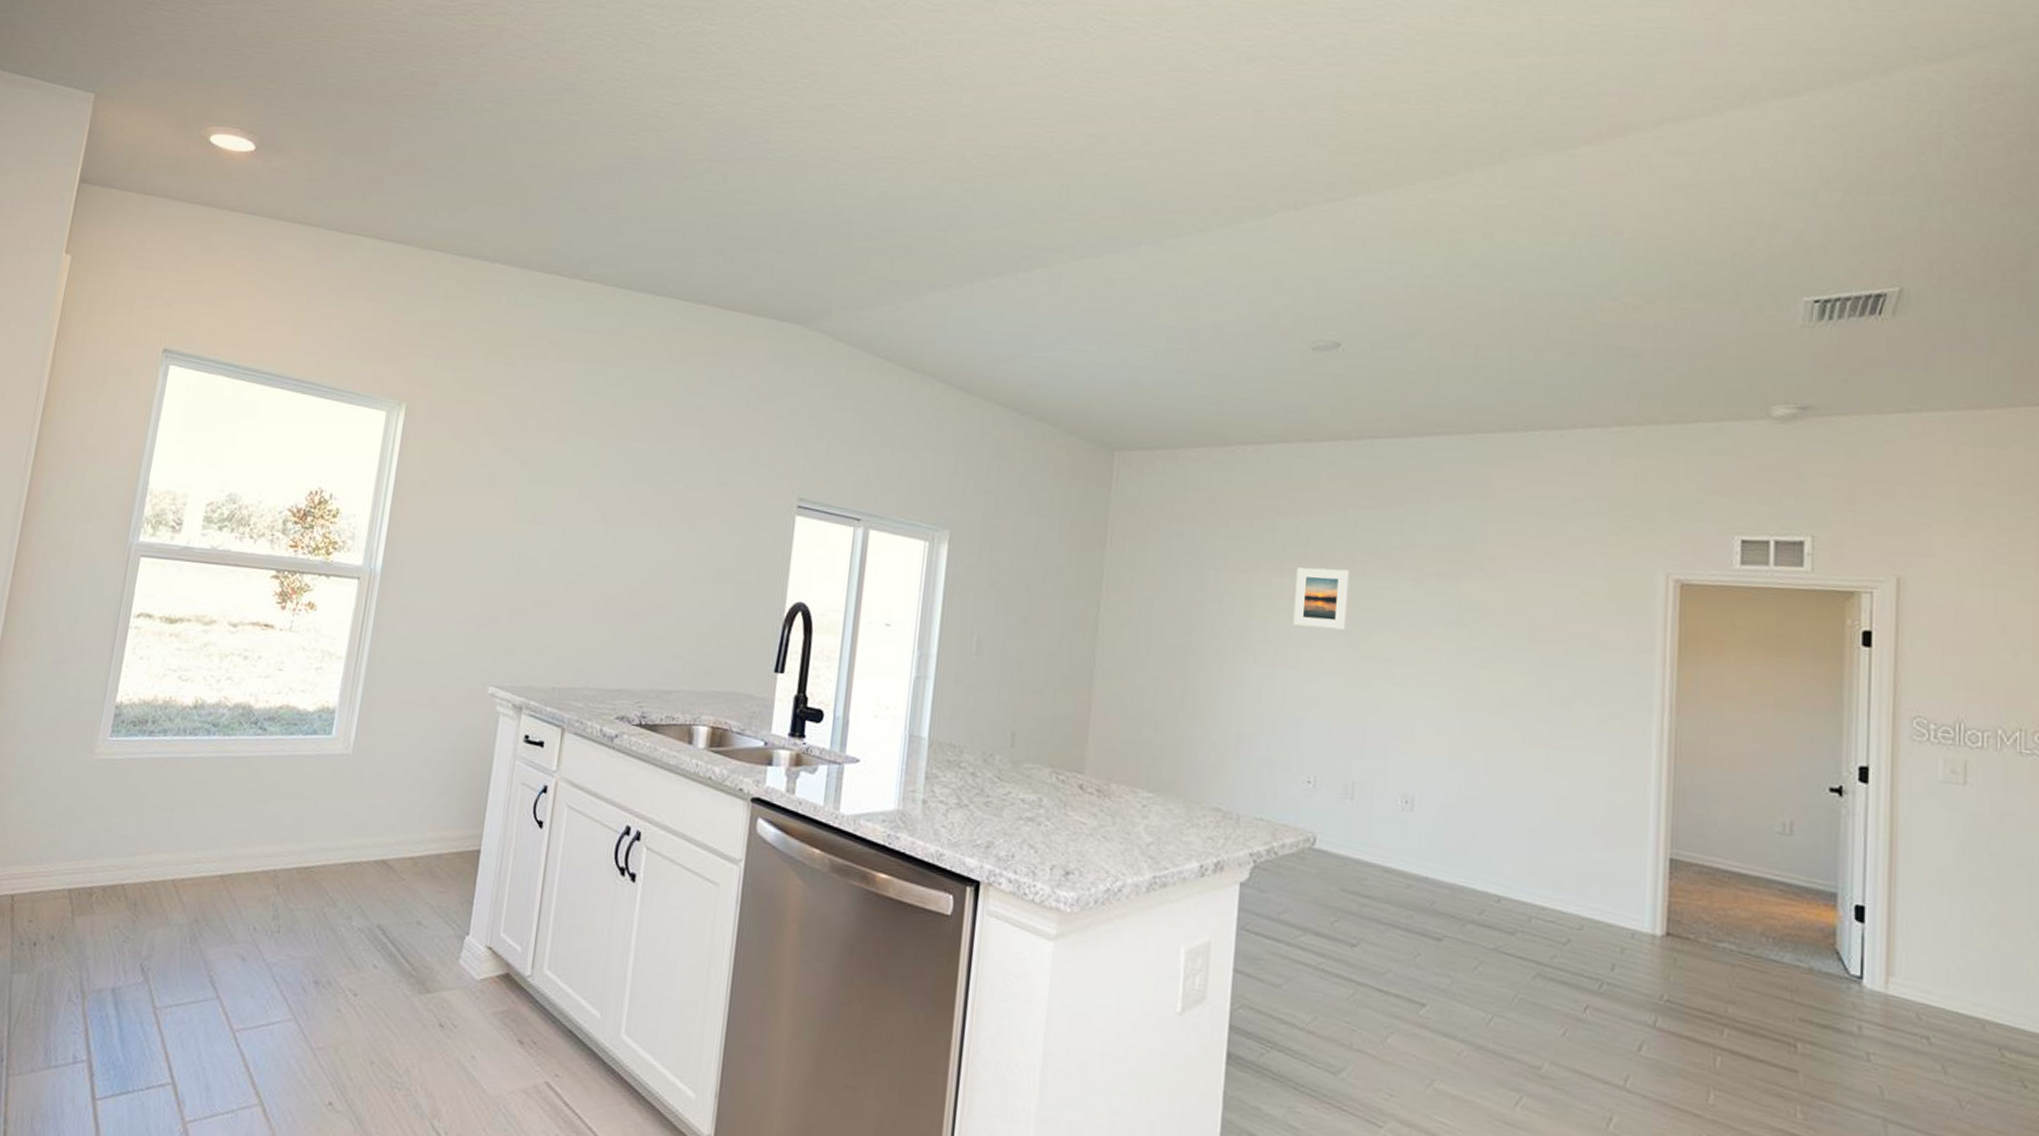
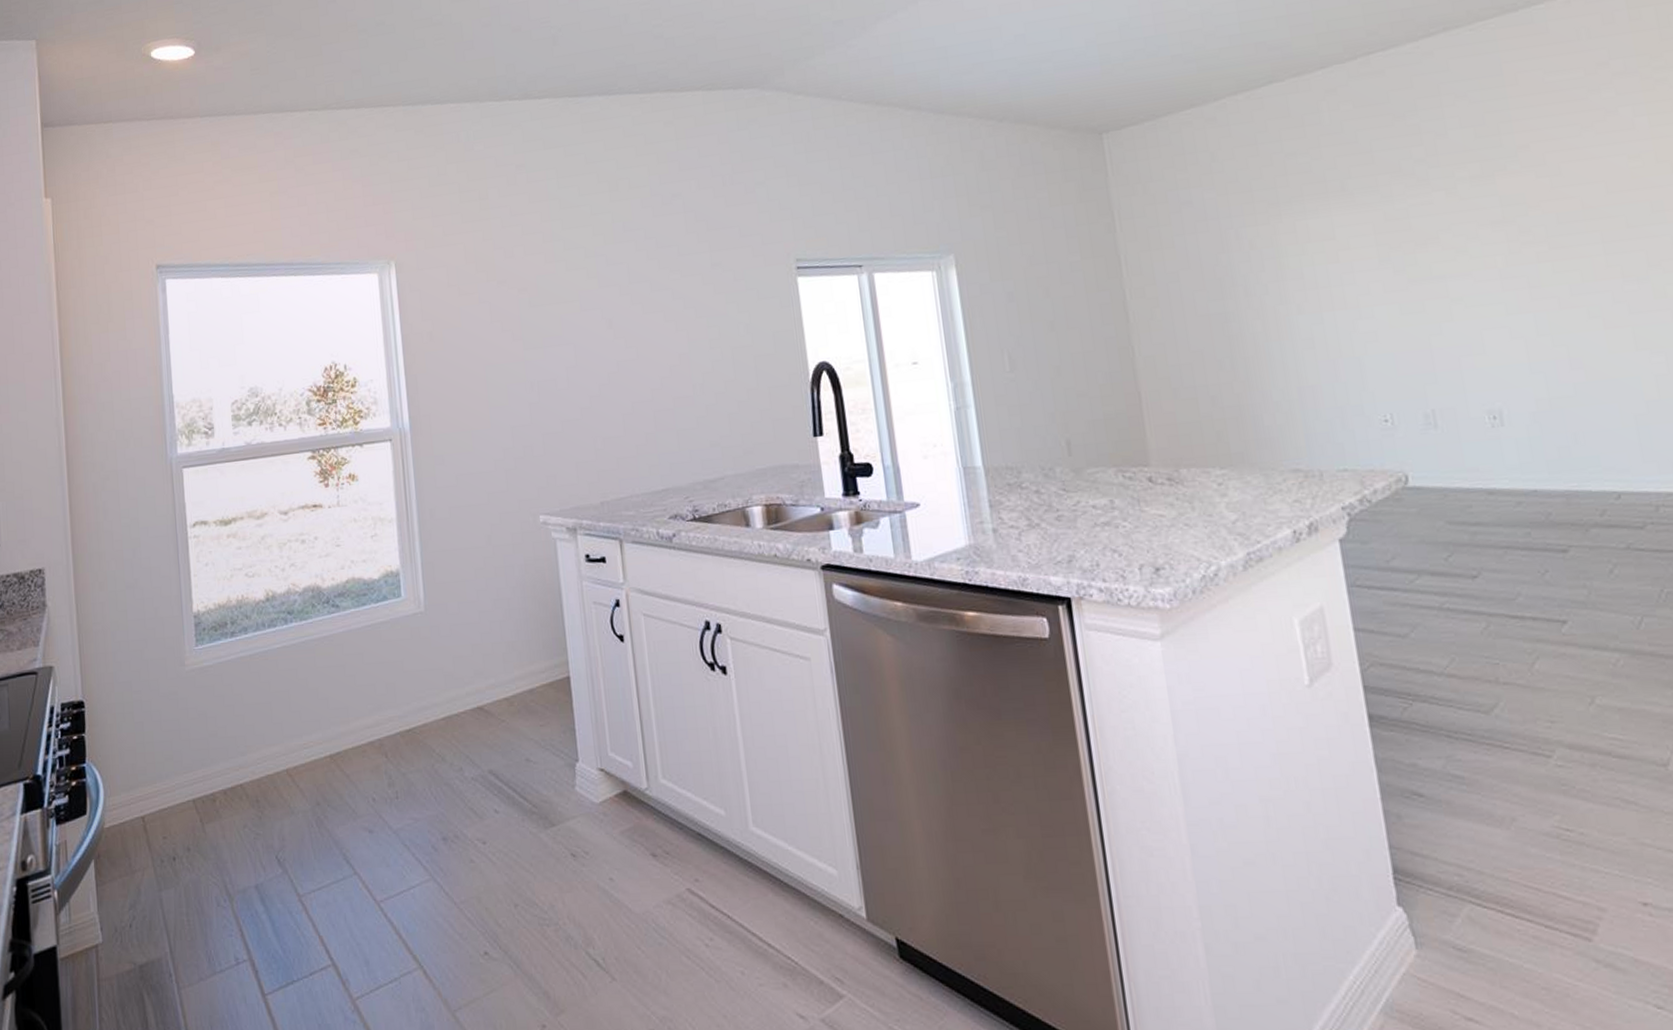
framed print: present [1292,567,1349,630] -> none [1320,195,1386,266]

